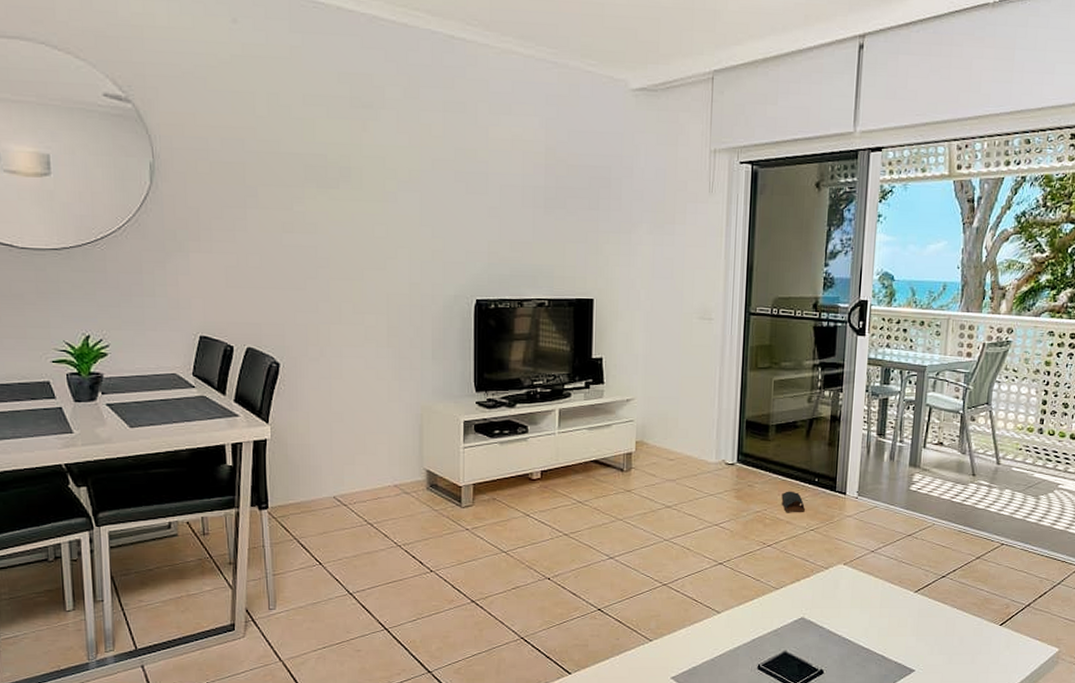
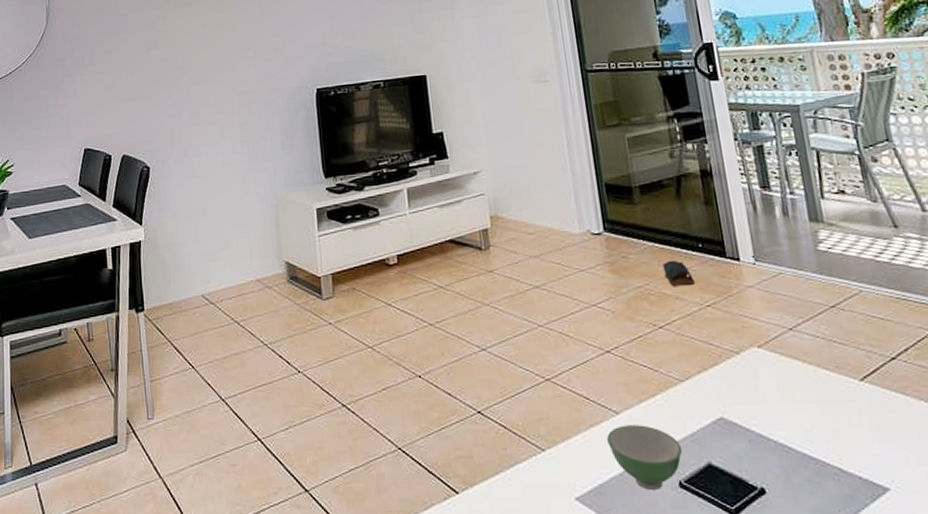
bowl: none [705,622,766,671] -> present [606,425,683,490]

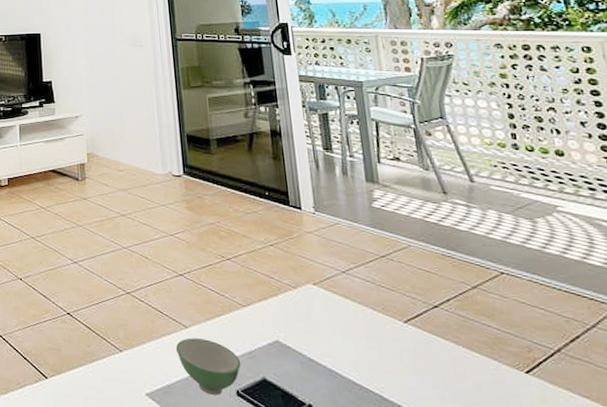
sandal: present [662,260,695,287] -> none [233,204,260,227]

